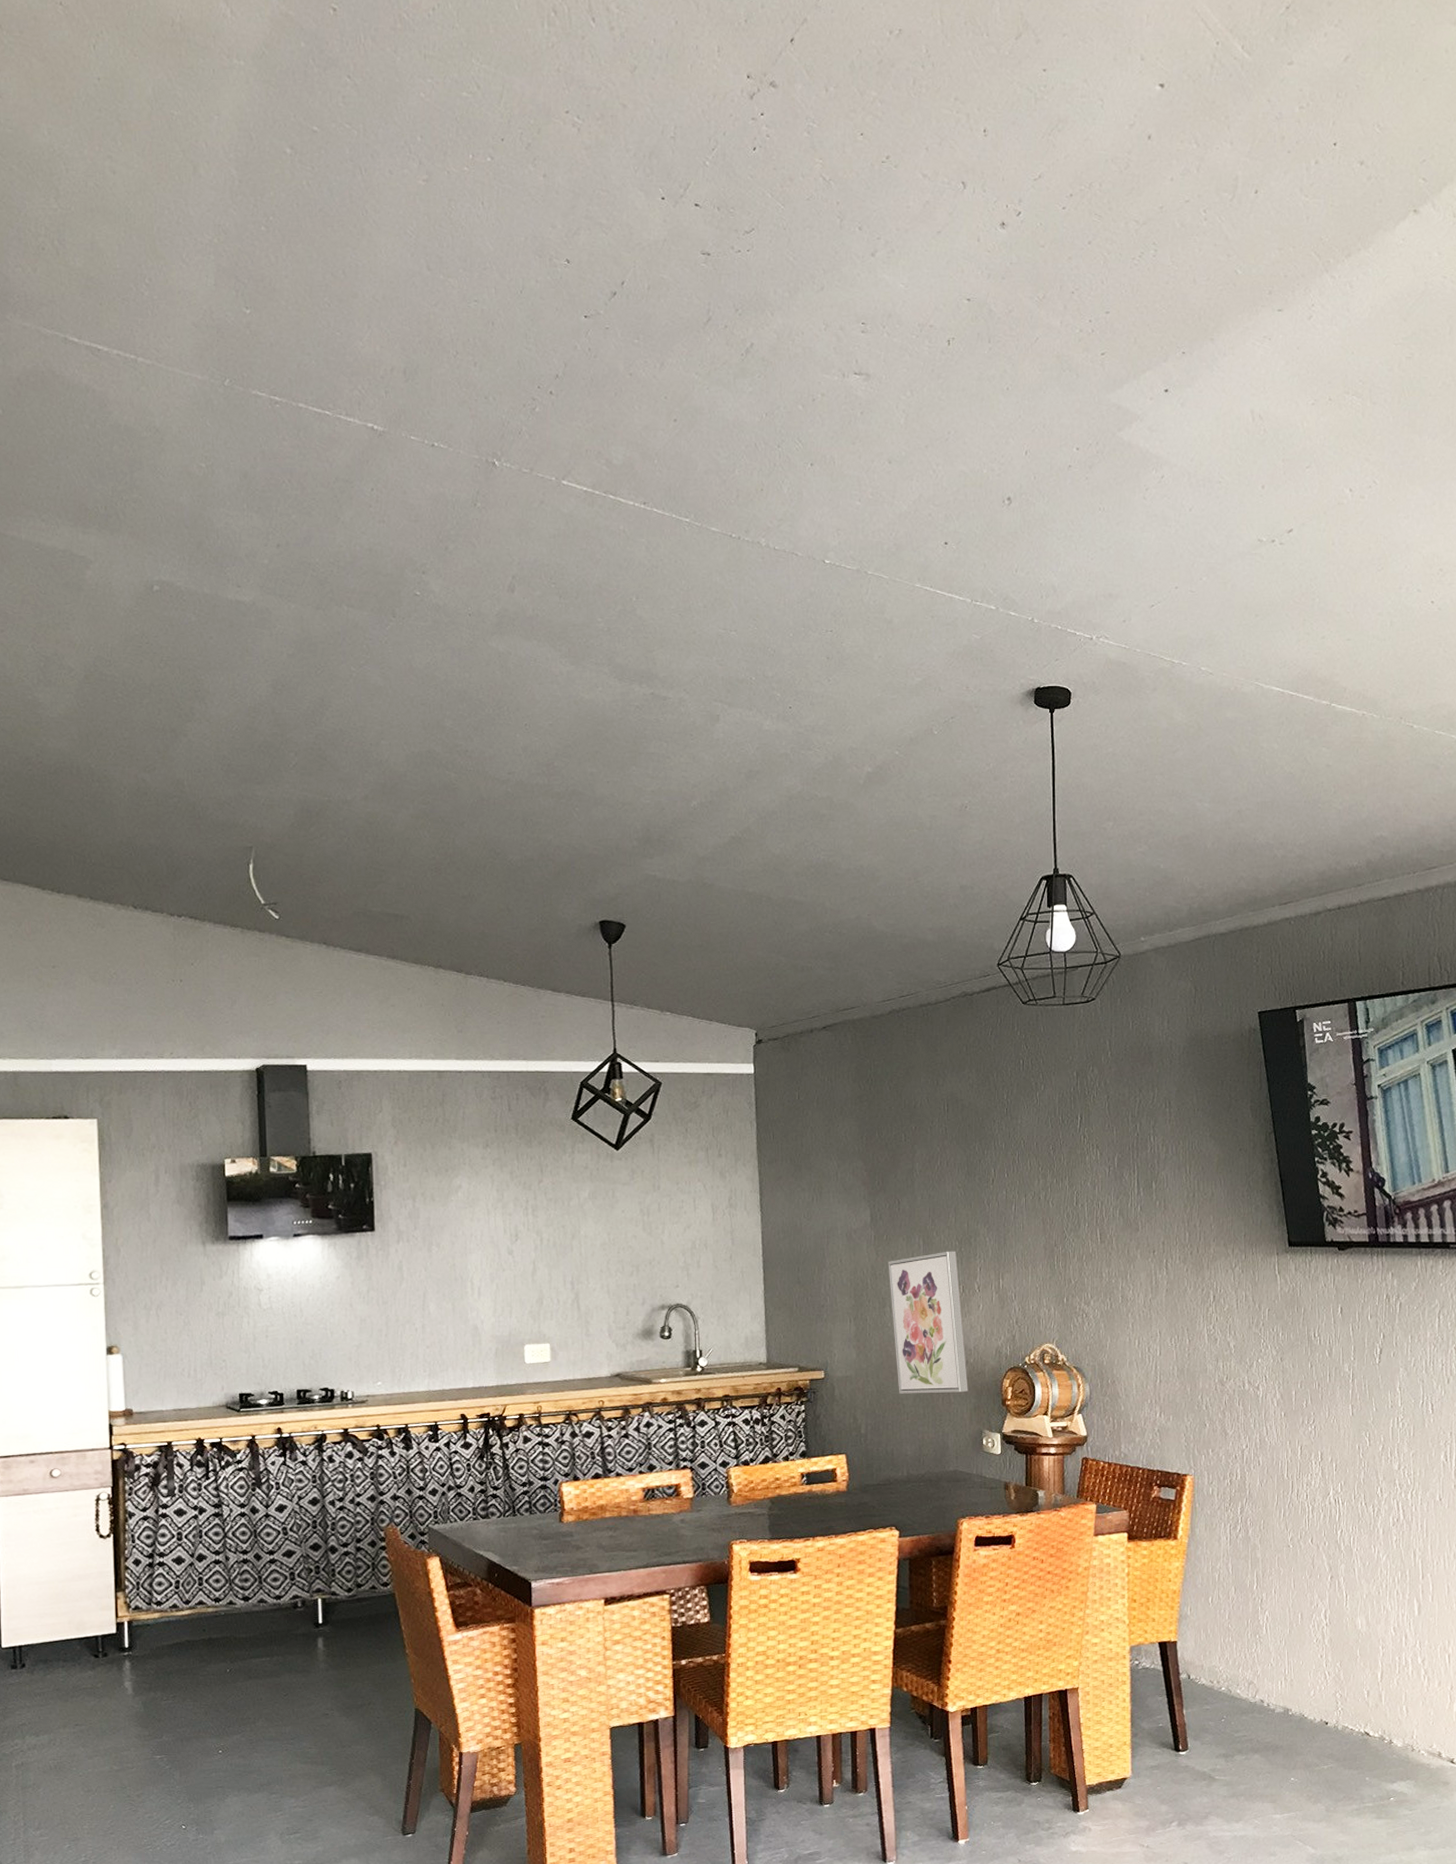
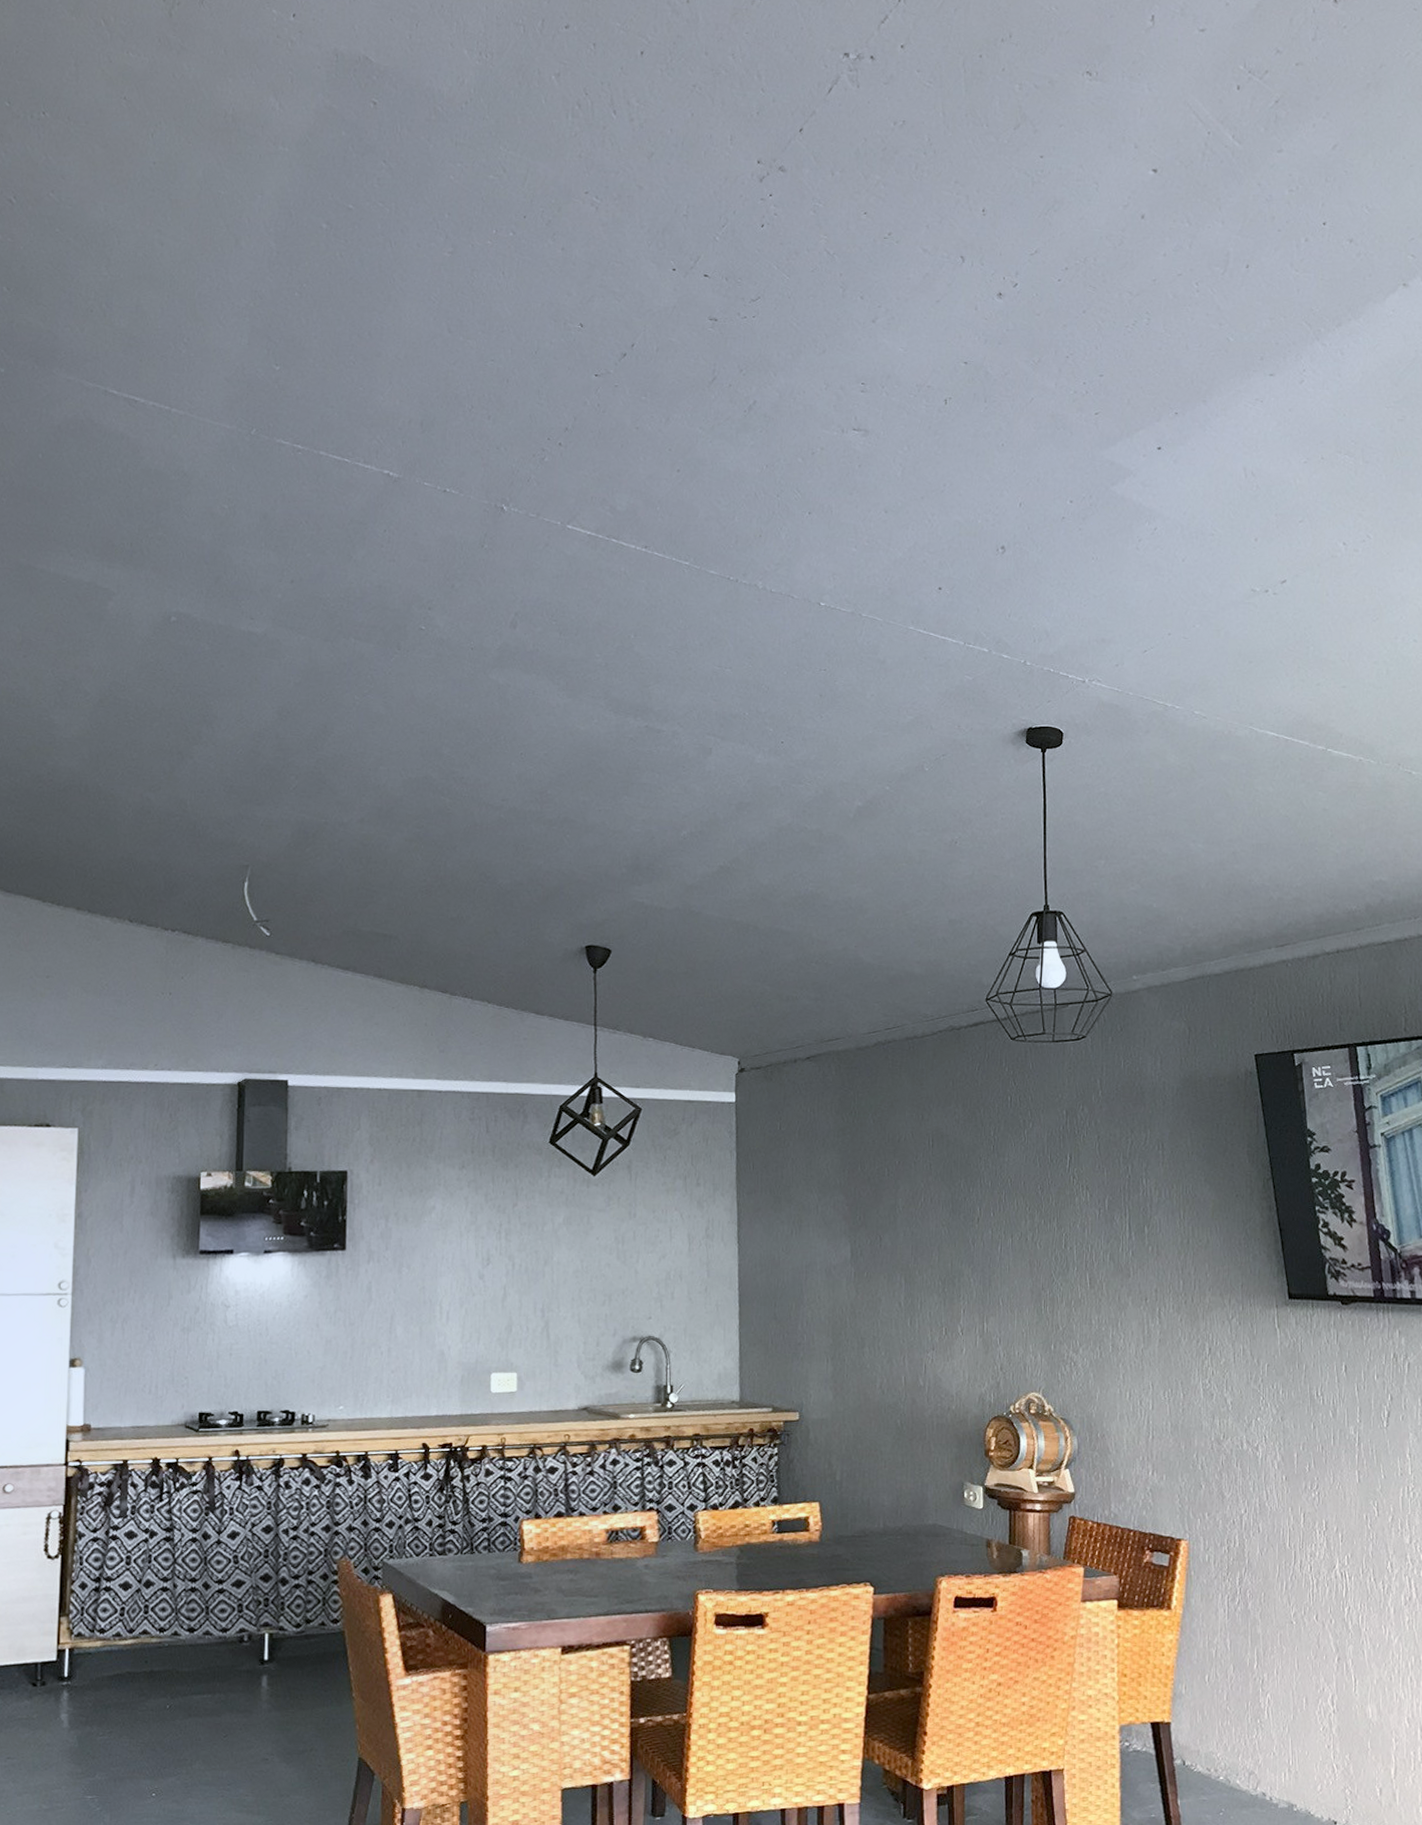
wall art: present [888,1251,968,1394] -> none [868,1291,950,1441]

